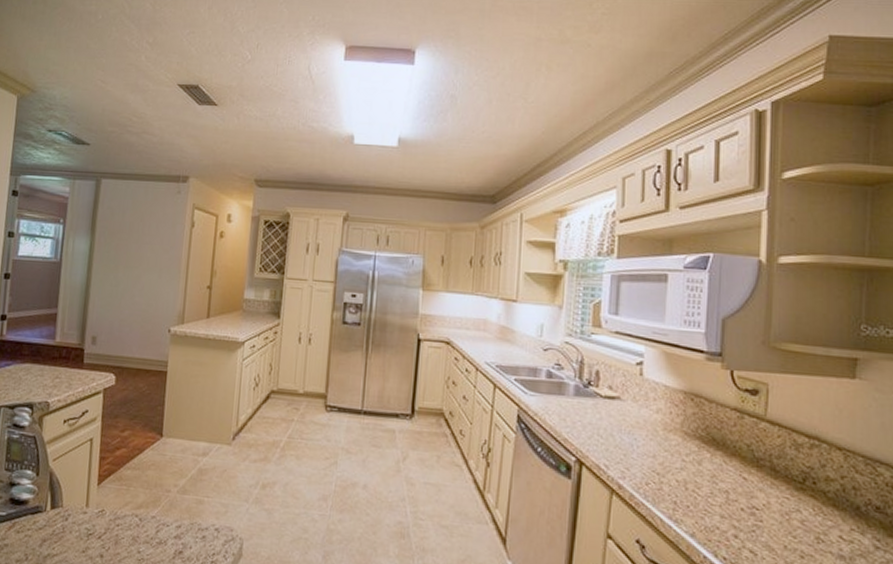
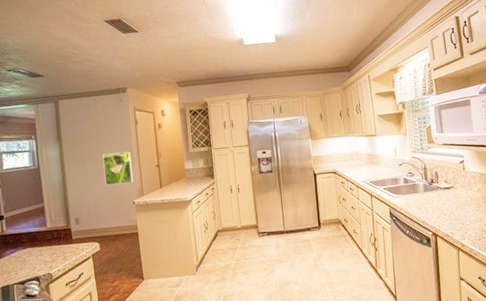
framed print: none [138,258,178,304] -> present [102,151,133,186]

